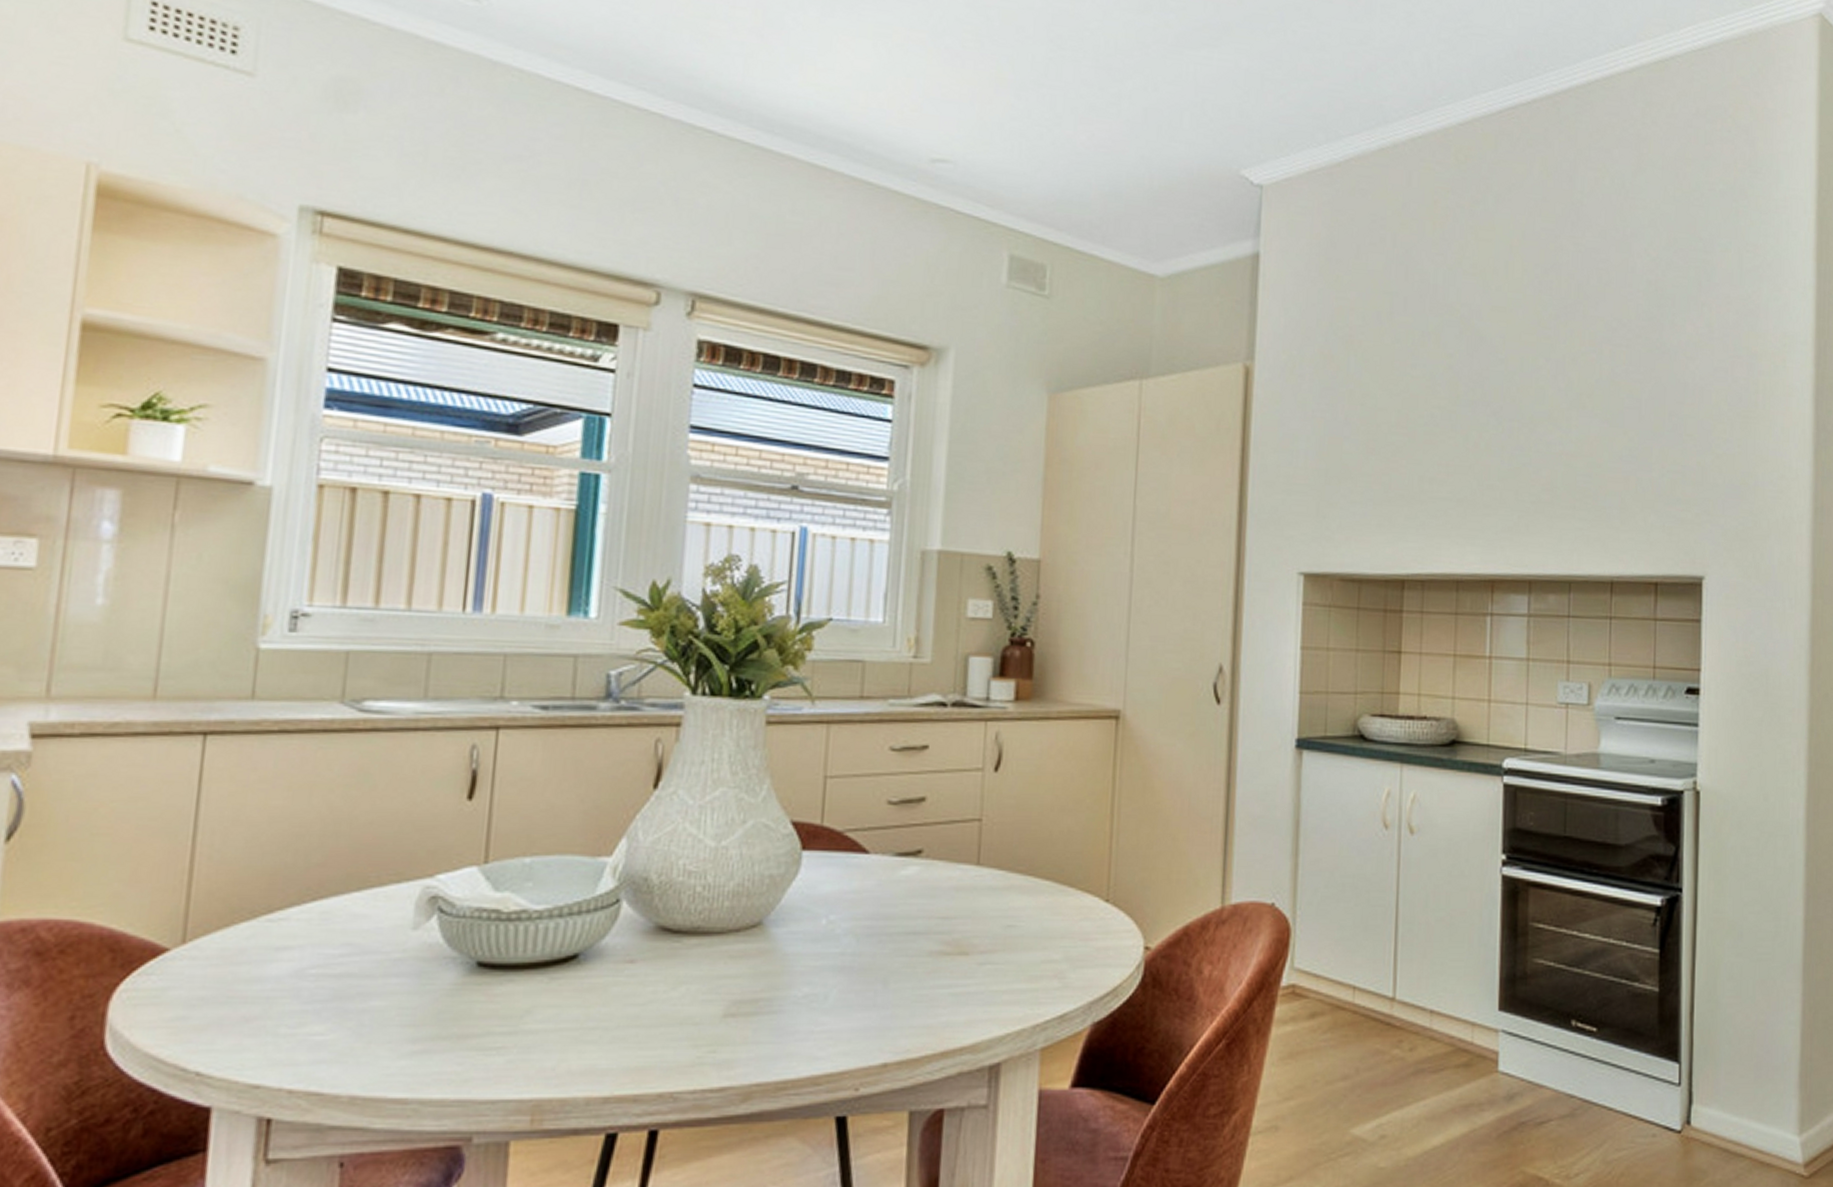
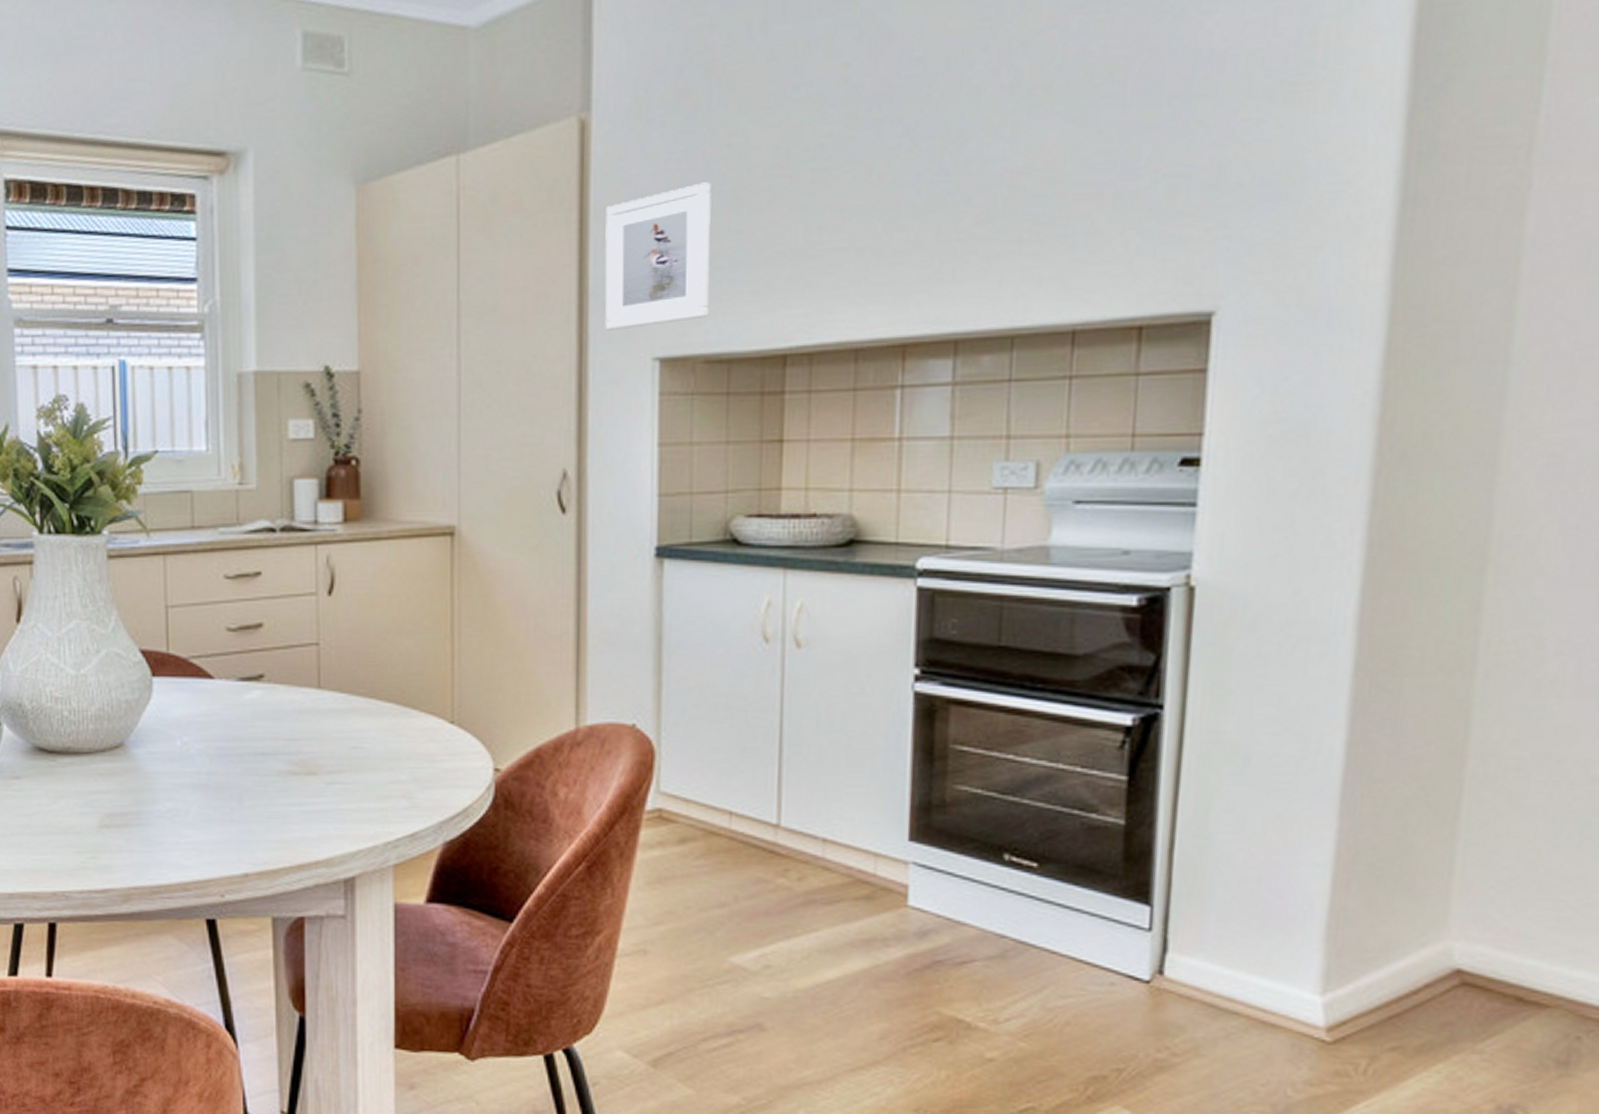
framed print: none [1260,431,1349,546] -> present [604,182,712,331]

